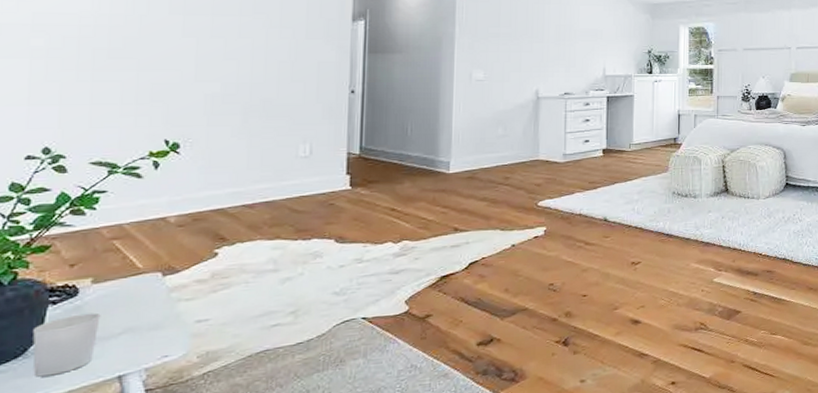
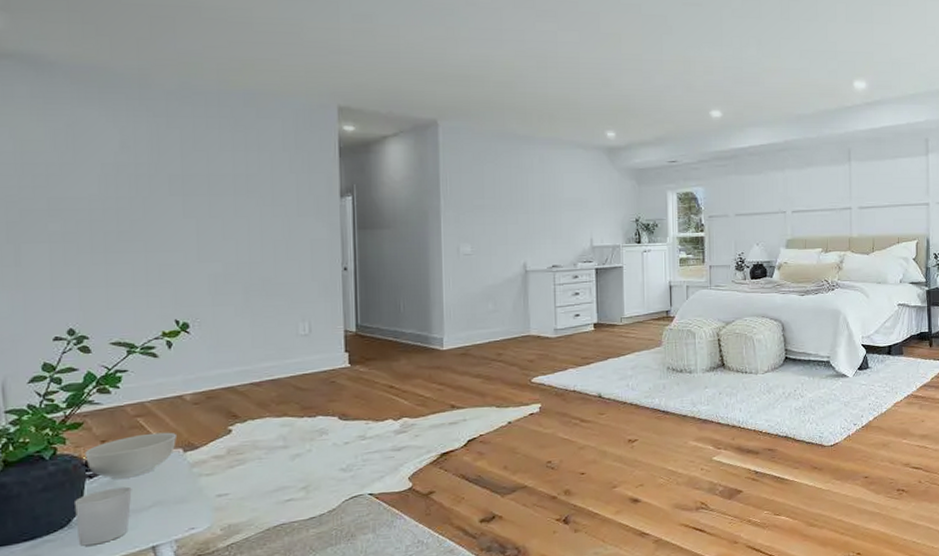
bowl: none [50,255,157,306] -> present [85,432,178,480]

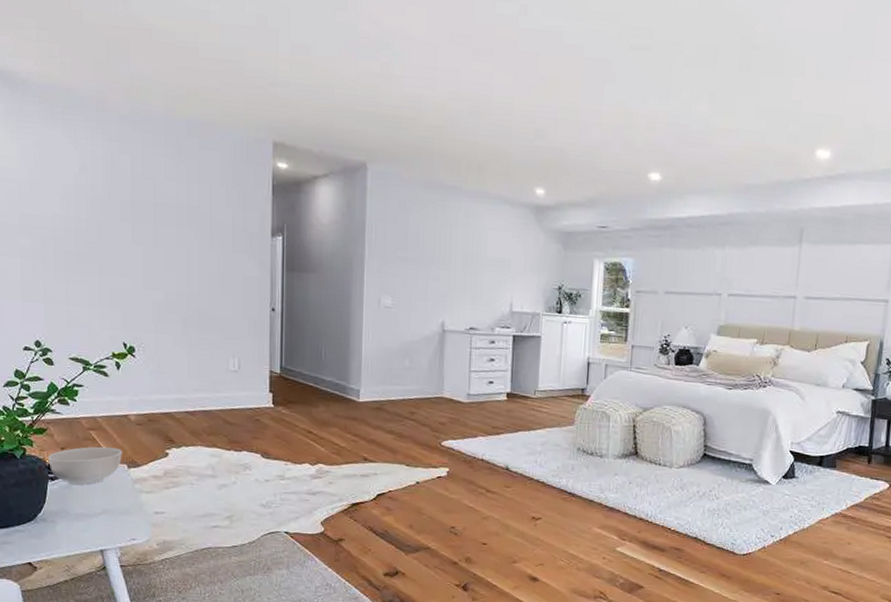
candle holder: present [73,486,132,546] -> none [38,491,85,541]

